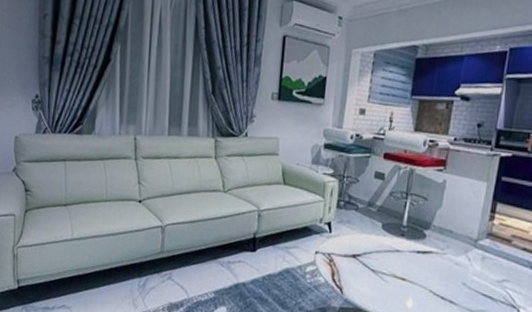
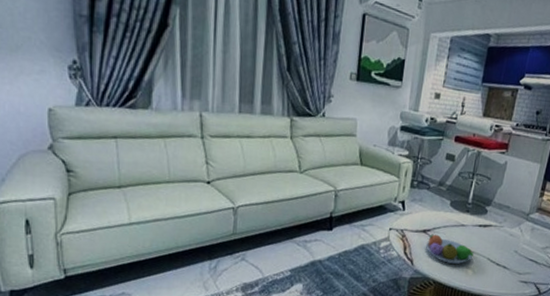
fruit bowl: none [356,259,412,295] -> present [426,234,474,264]

